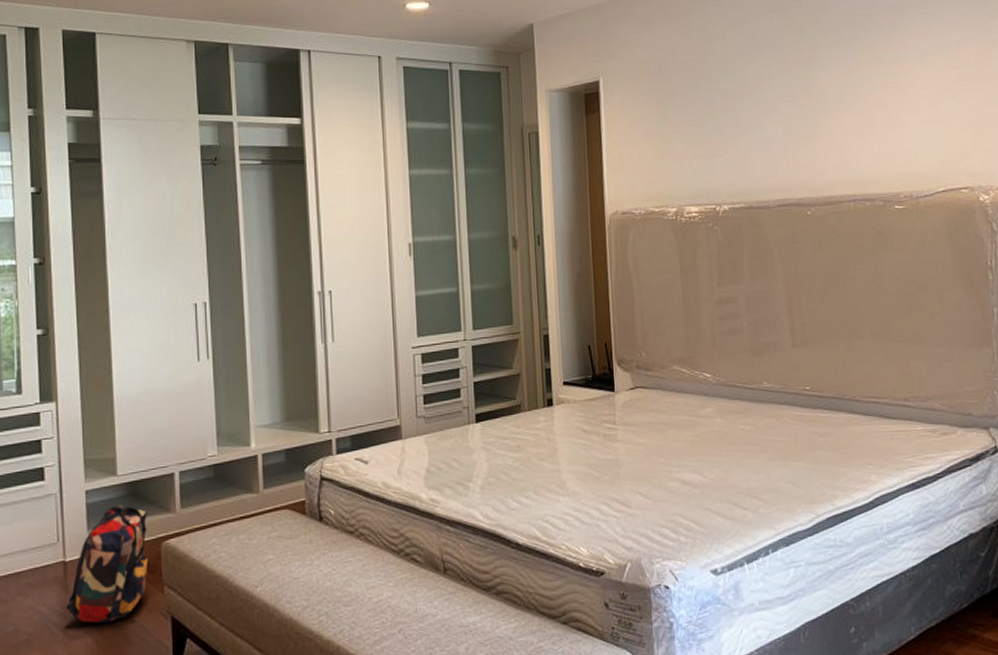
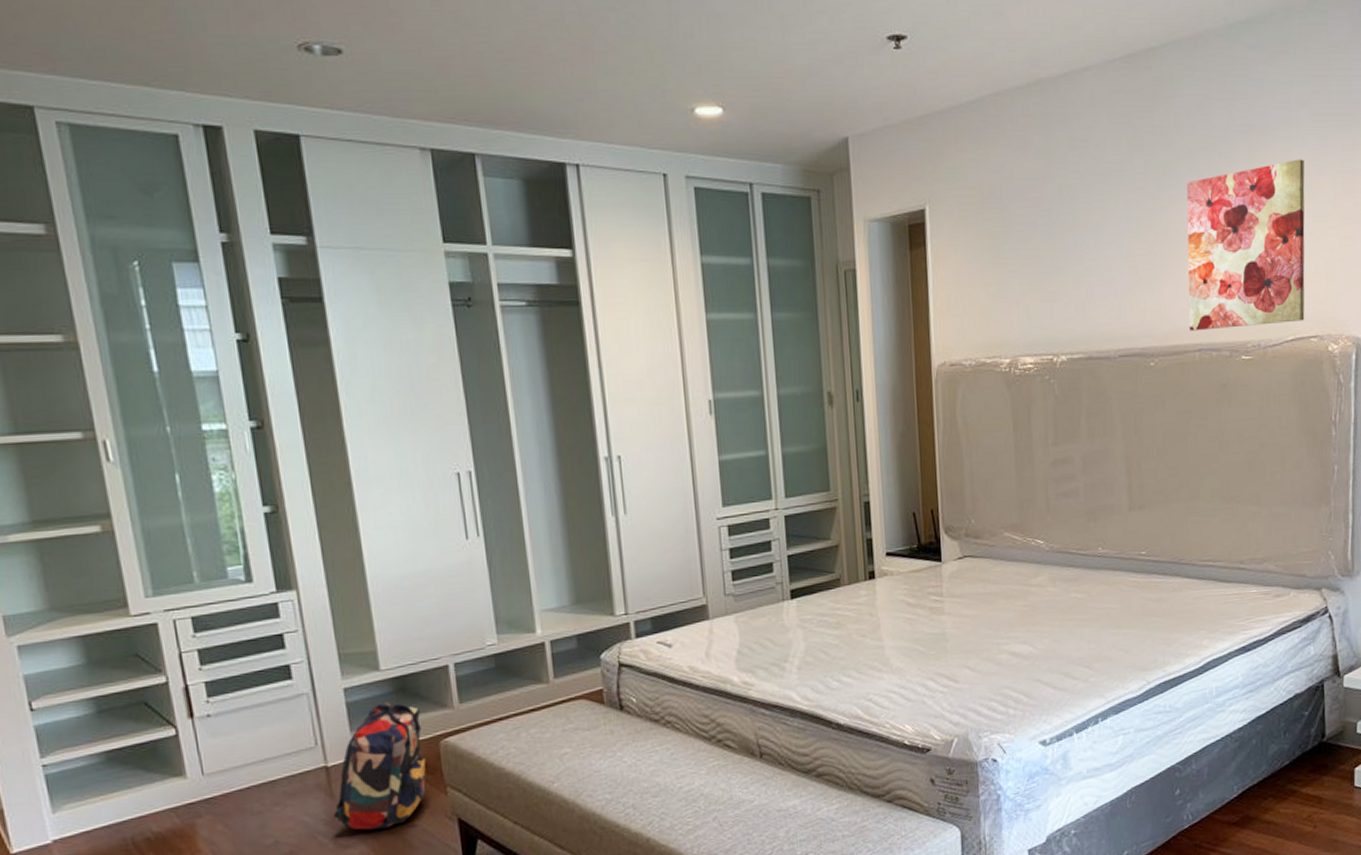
wall art: none [834,32,954,183] -> present [1186,159,1305,331]

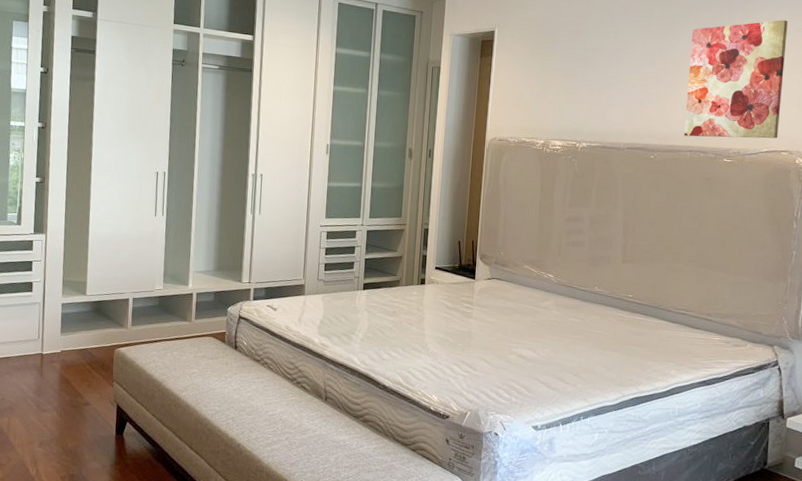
backpack: present [333,701,426,830] -> none [40,316,106,403]

